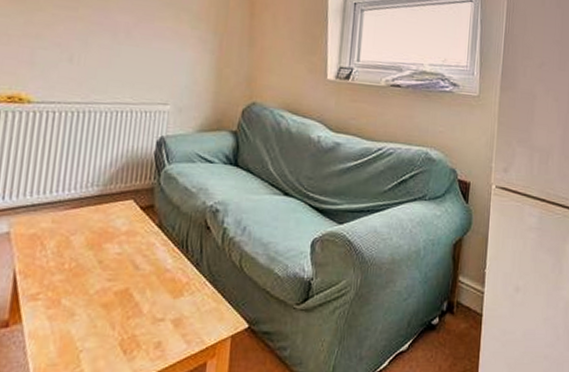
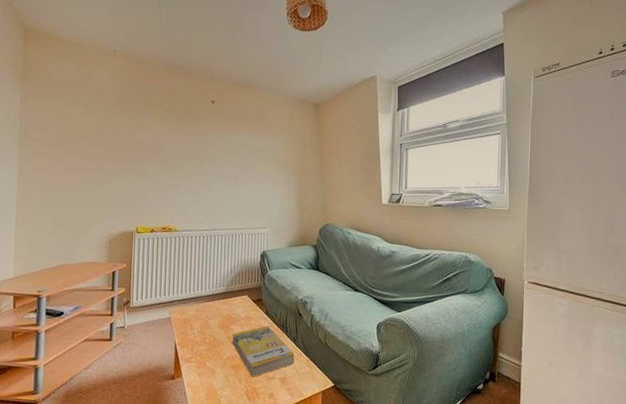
book: none [104,243,195,319] -> present [232,325,294,377]

